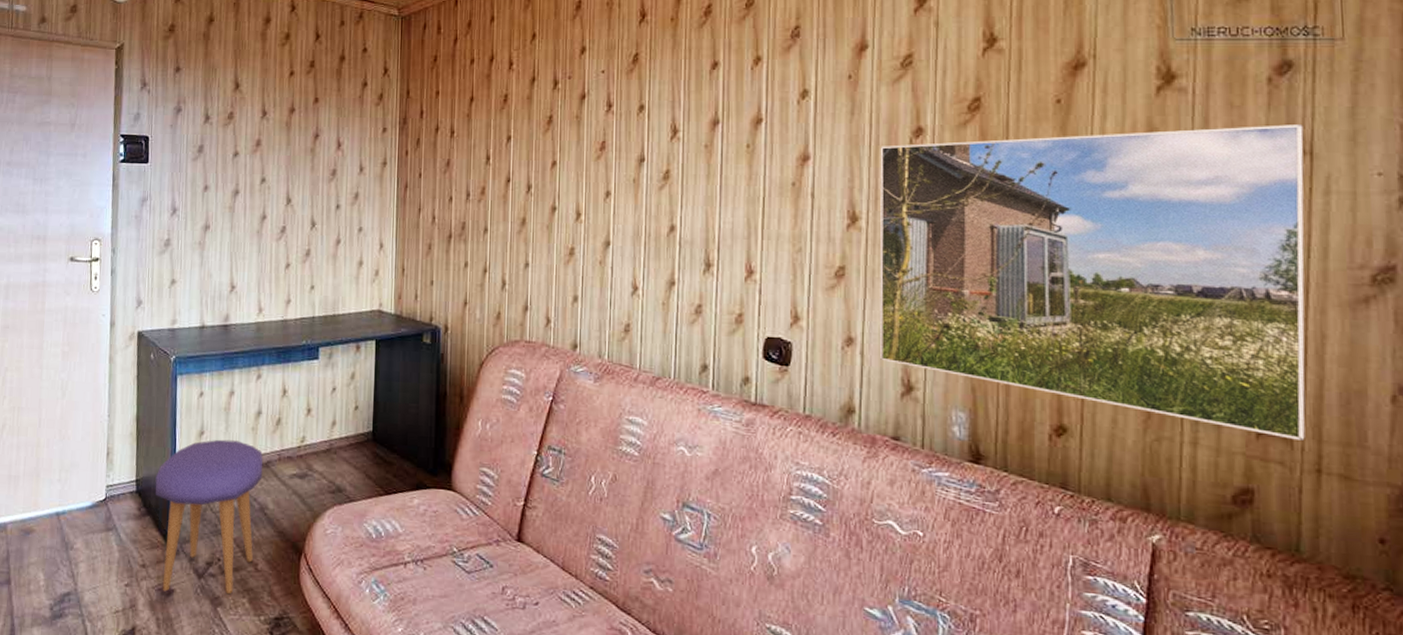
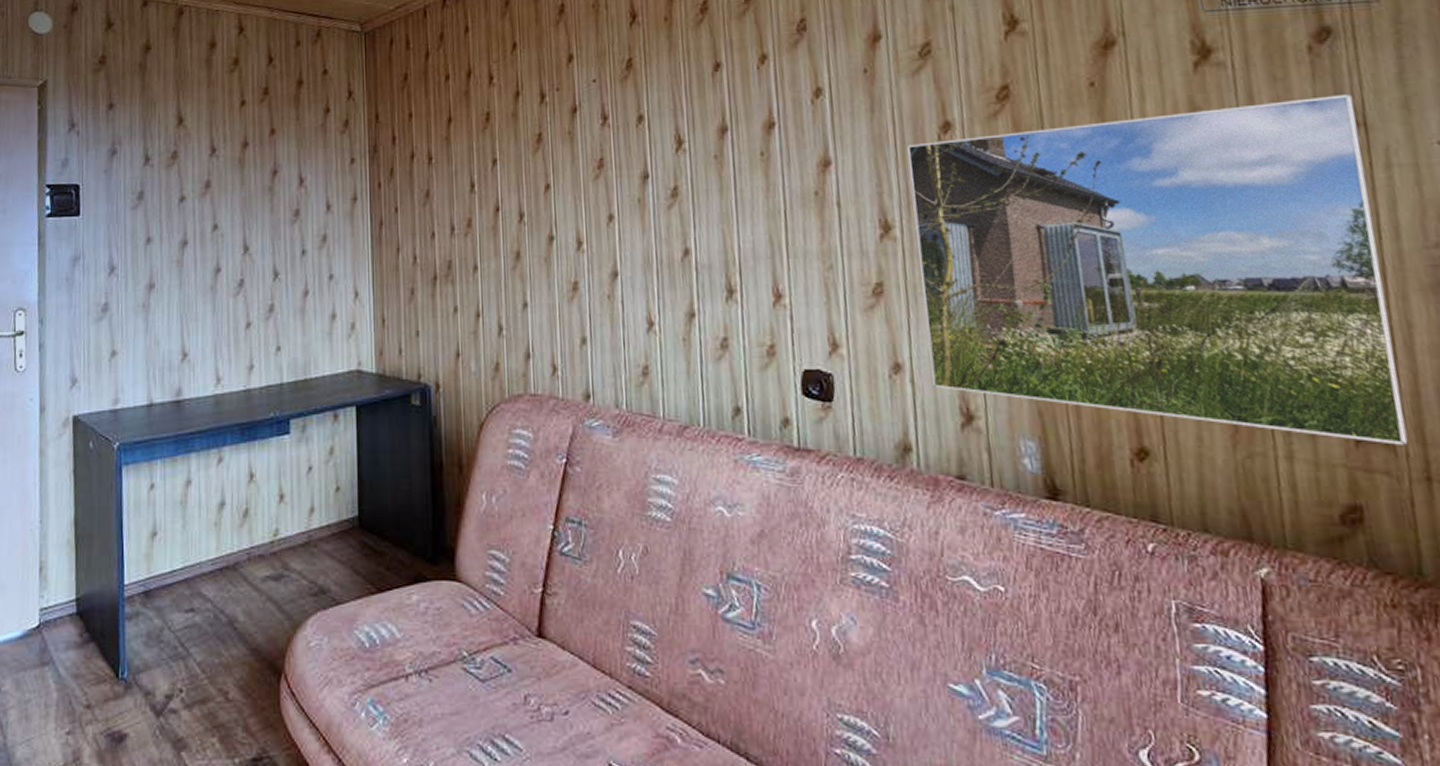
stool: present [155,439,263,595] -> none [99,540,230,737]

